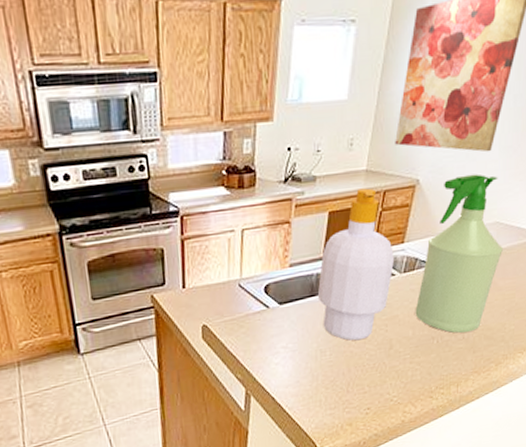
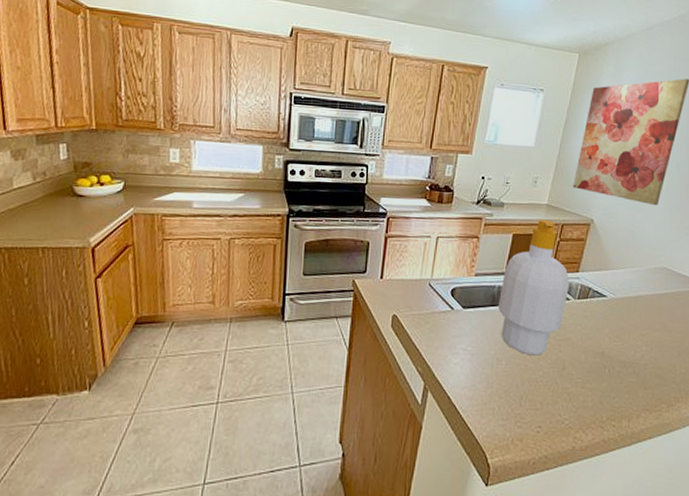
spray bottle: present [415,174,503,334] -> none [588,222,671,368]

